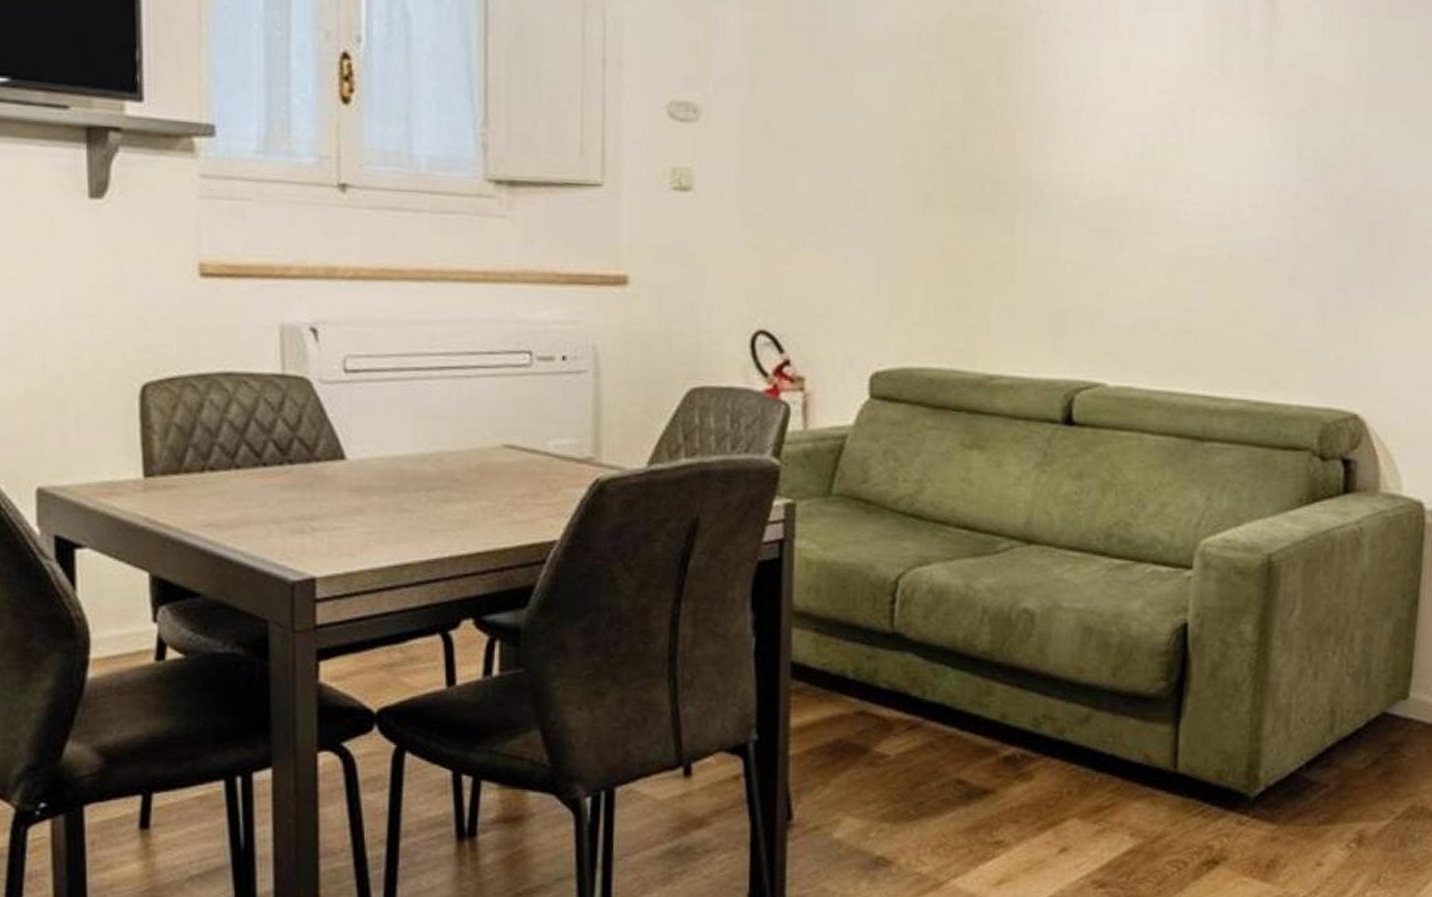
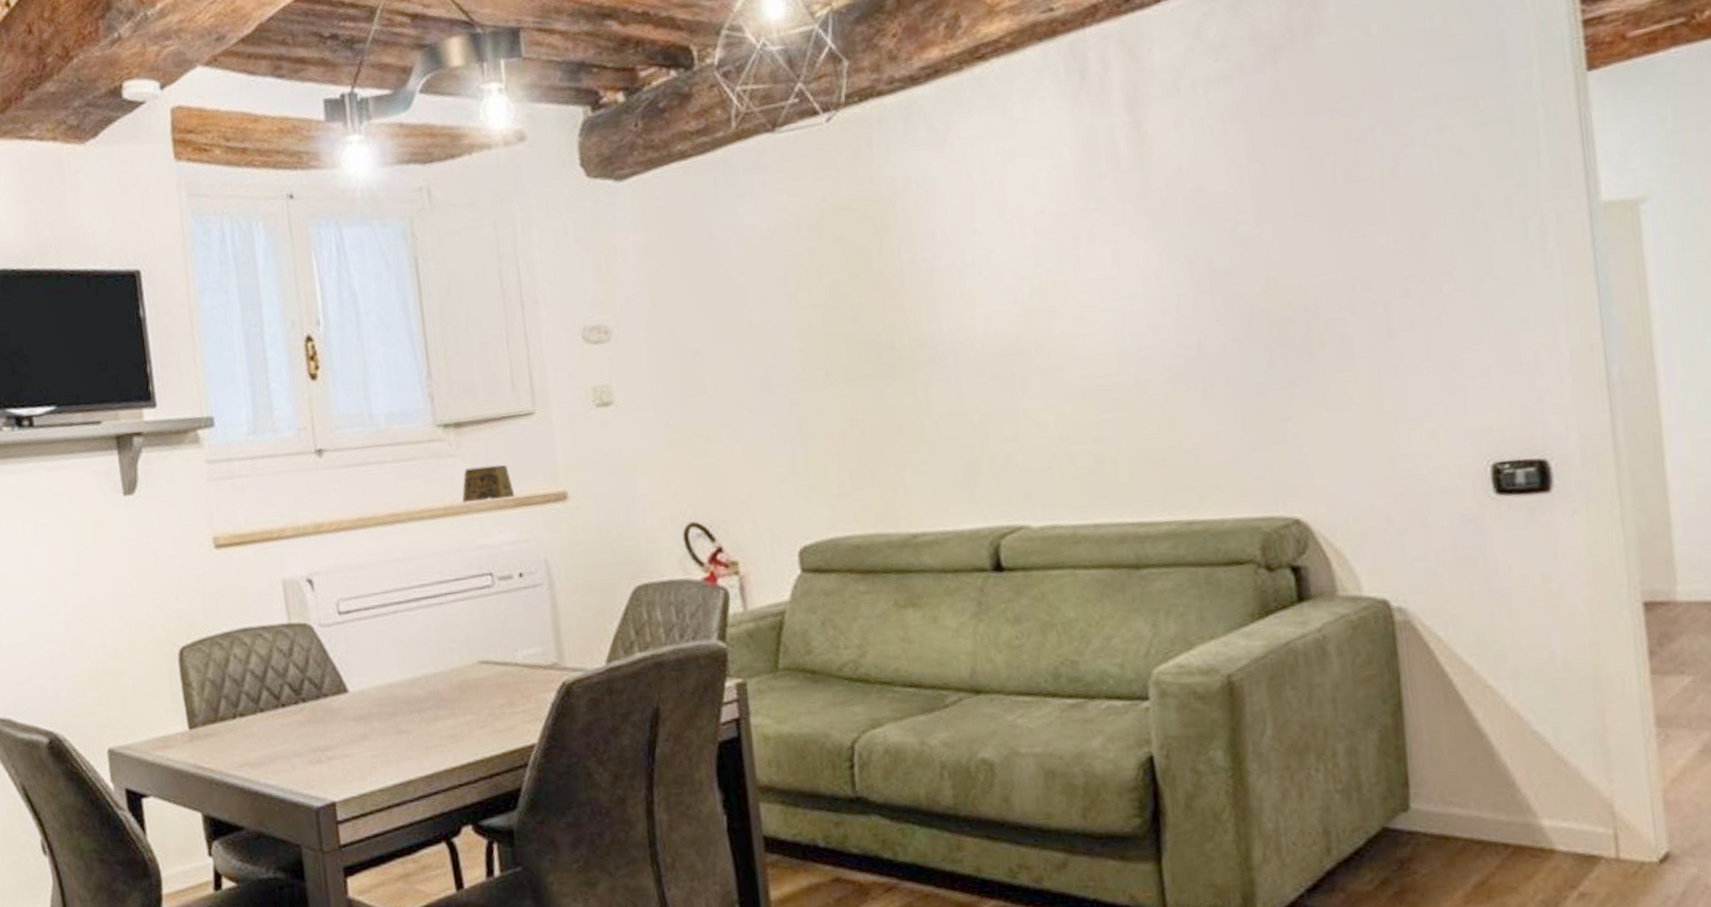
decorative box: none [506,233,569,272] -> present [462,464,515,504]

